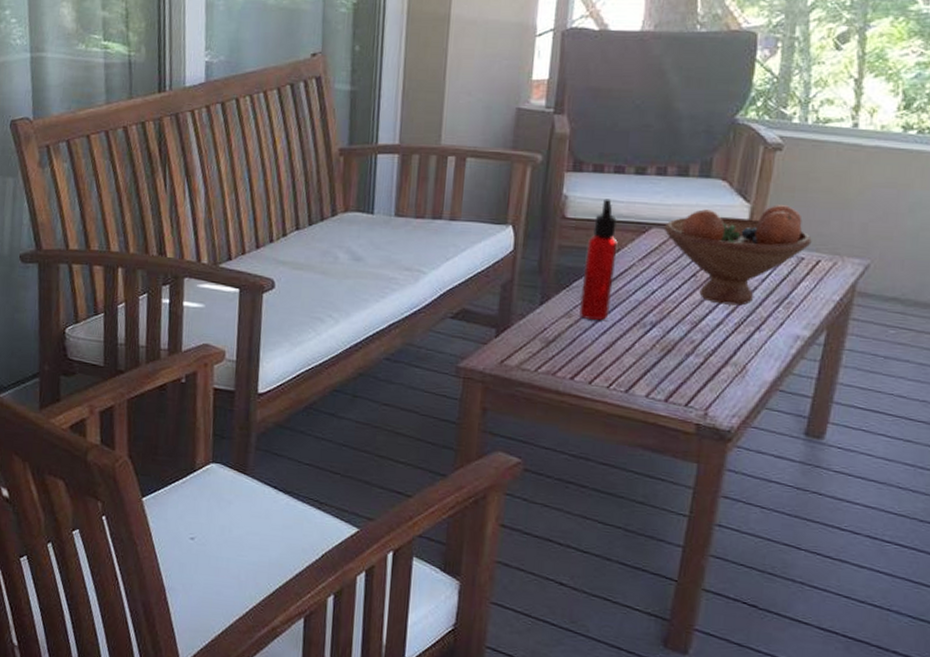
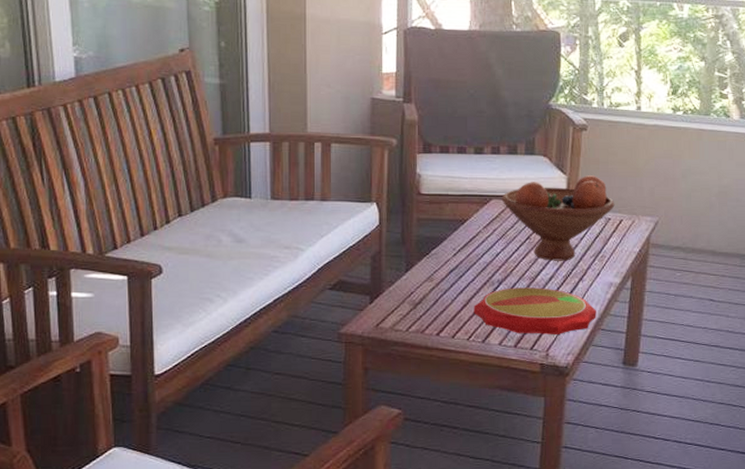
water bottle: present [579,199,618,321] -> none [438,176,466,283]
plate: none [617,332,775,392] -> present [473,287,596,334]

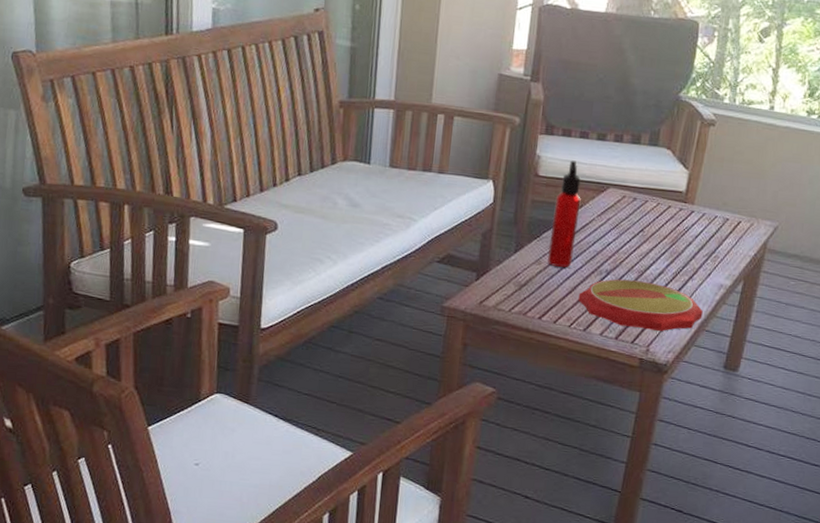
water bottle: none [438,176,466,283] -> present [548,160,582,268]
fruit bowl: present [501,175,615,261] -> none [619,172,735,258]

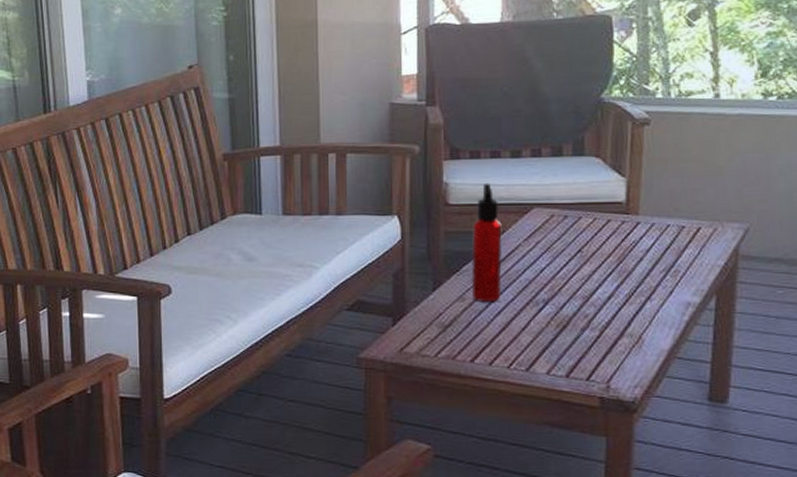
plate: present [578,279,703,331] -> none [514,308,671,363]

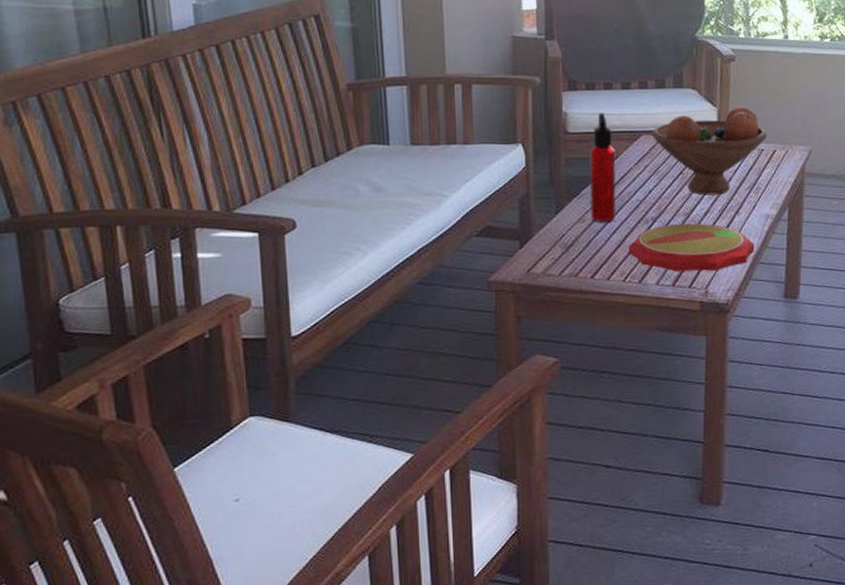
plate: none [514,308,671,363] -> present [628,223,755,272]
fruit bowl: none [545,177,690,277] -> present [651,106,767,196]

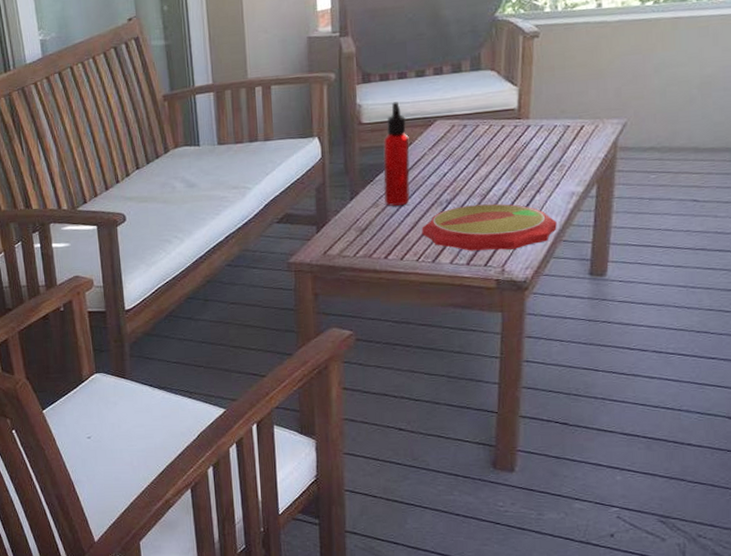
fruit bowl: present [651,106,767,196] -> none [446,83,574,176]

